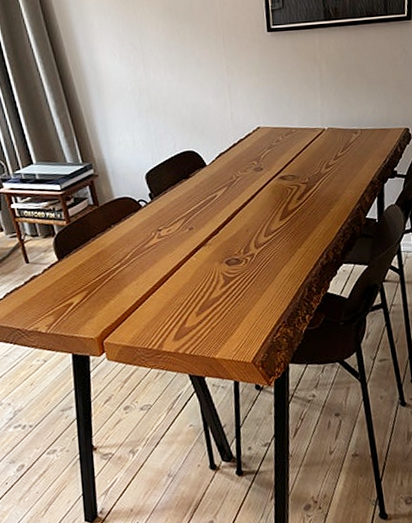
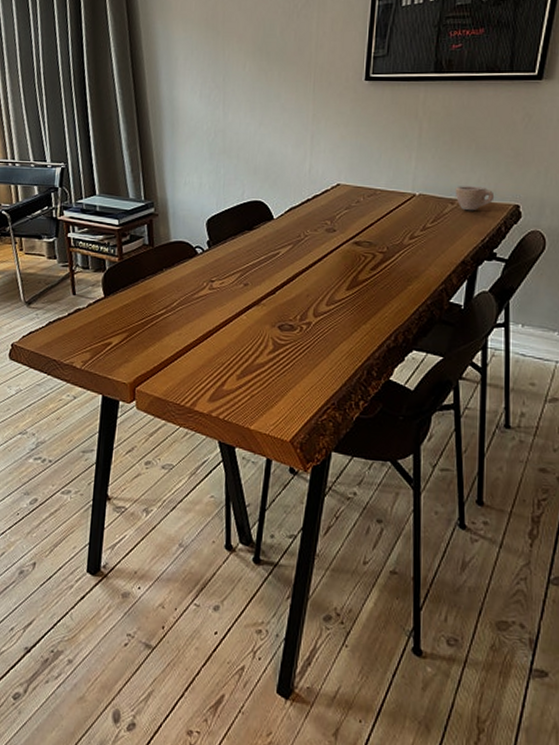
cup: none [356,116,389,138] -> present [455,186,495,211]

